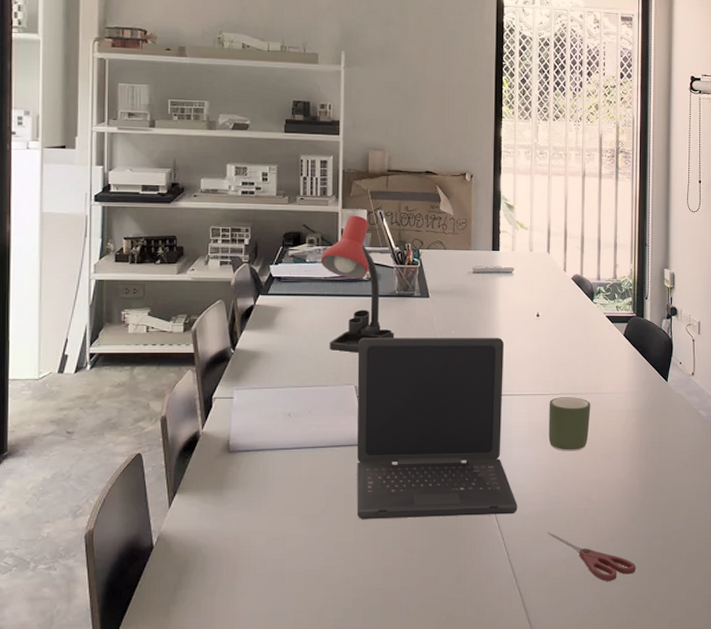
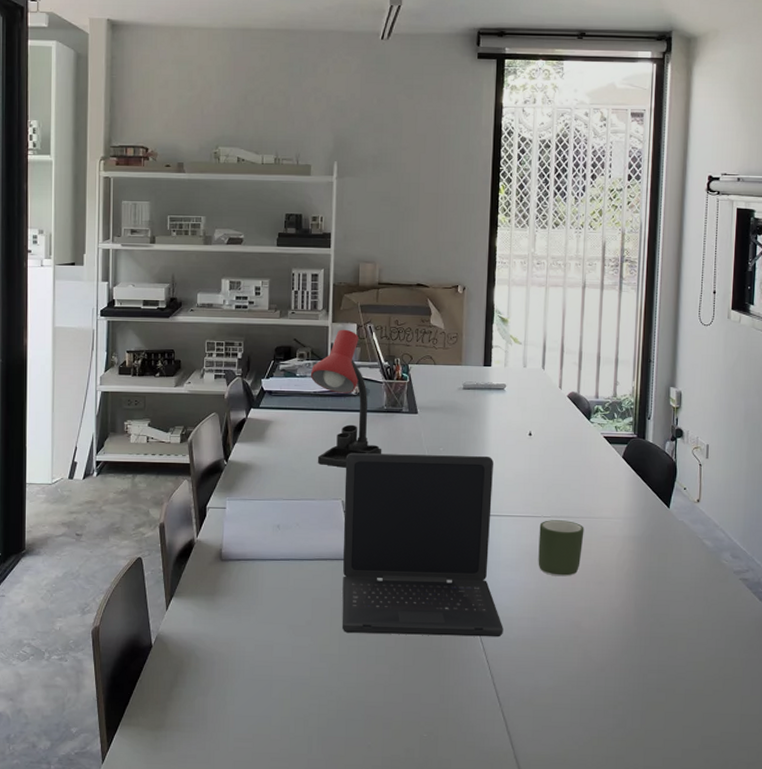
scissors: present [547,531,636,581] -> none [534,657,628,713]

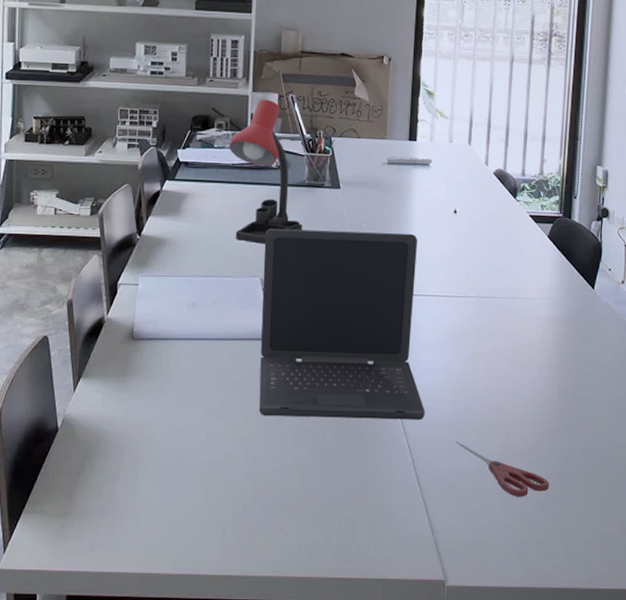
scissors: none [534,657,628,713] -> present [456,441,549,497]
mug: present [538,520,584,577] -> none [461,300,509,359]

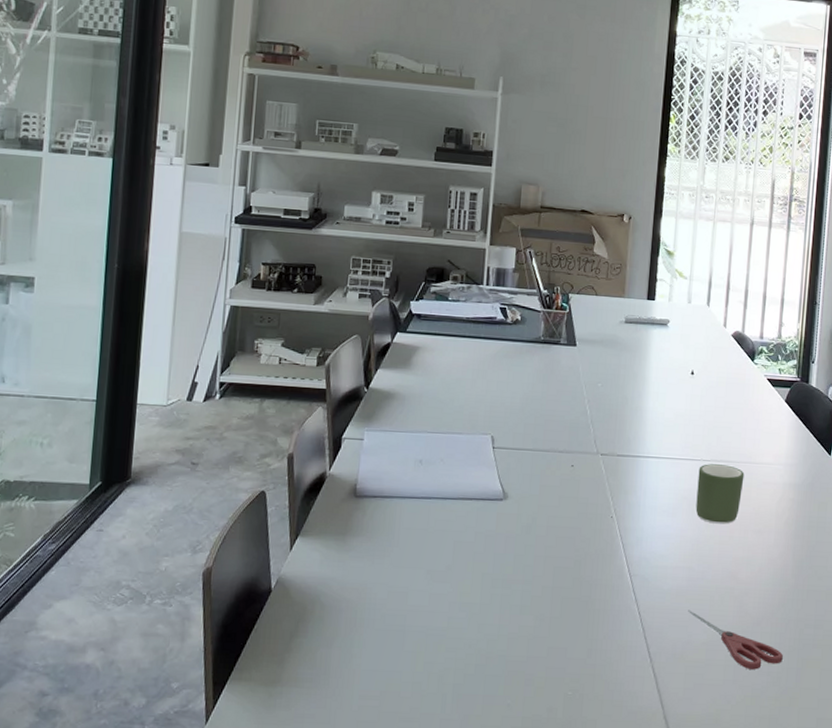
desk lamp: present [229,99,303,244] -> none [463,253,537,401]
laptop: present [259,228,425,420] -> none [485,385,657,588]
mug: none [461,300,509,359] -> present [695,464,745,524]

